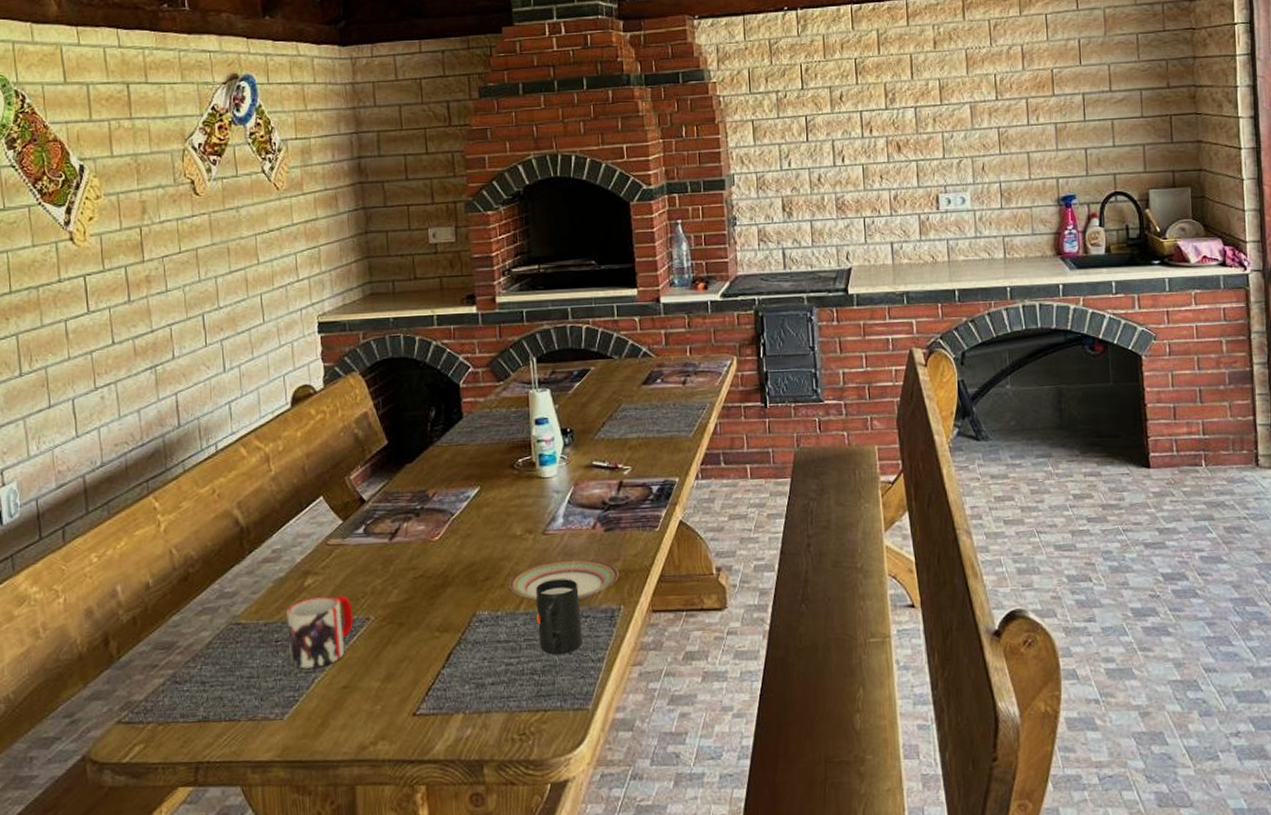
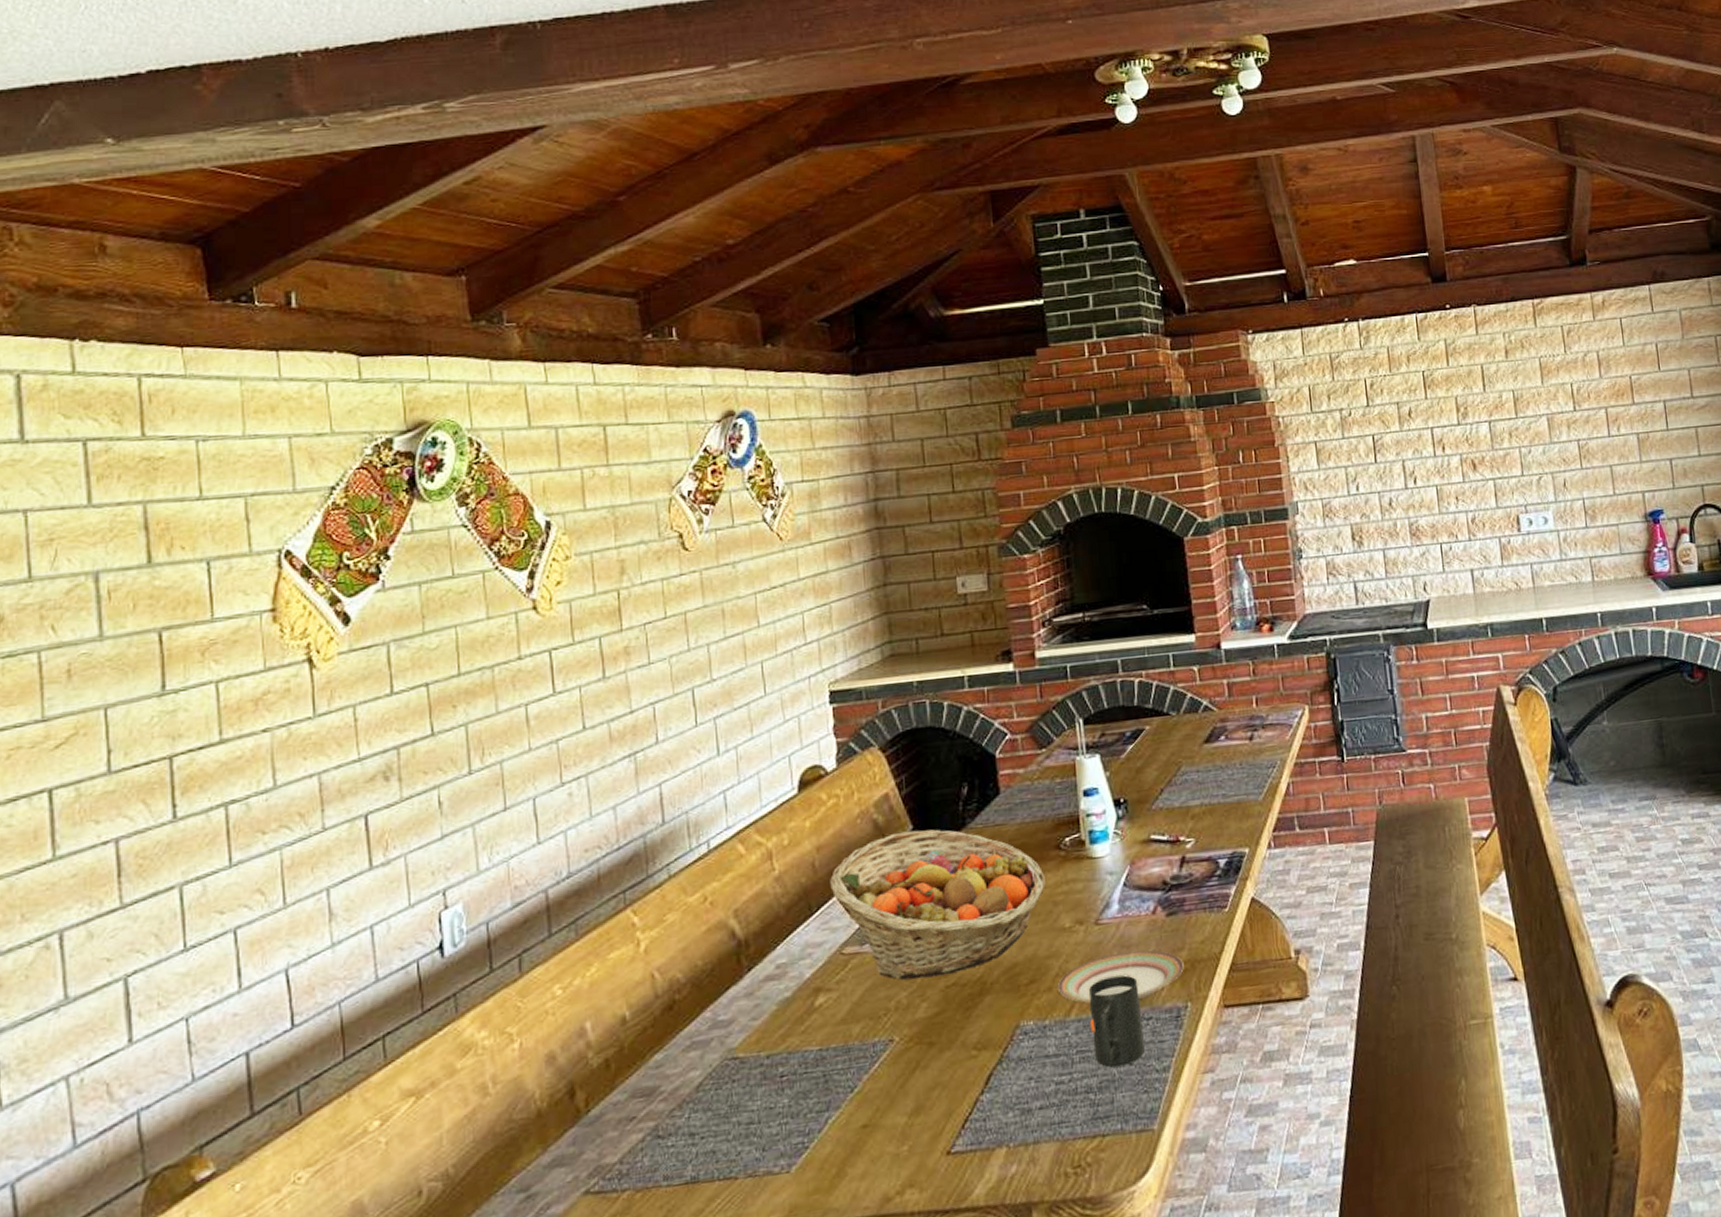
mug: present [286,596,354,669] -> none [793,1014,875,1107]
fruit basket: none [317,445,501,570] -> present [830,829,1046,980]

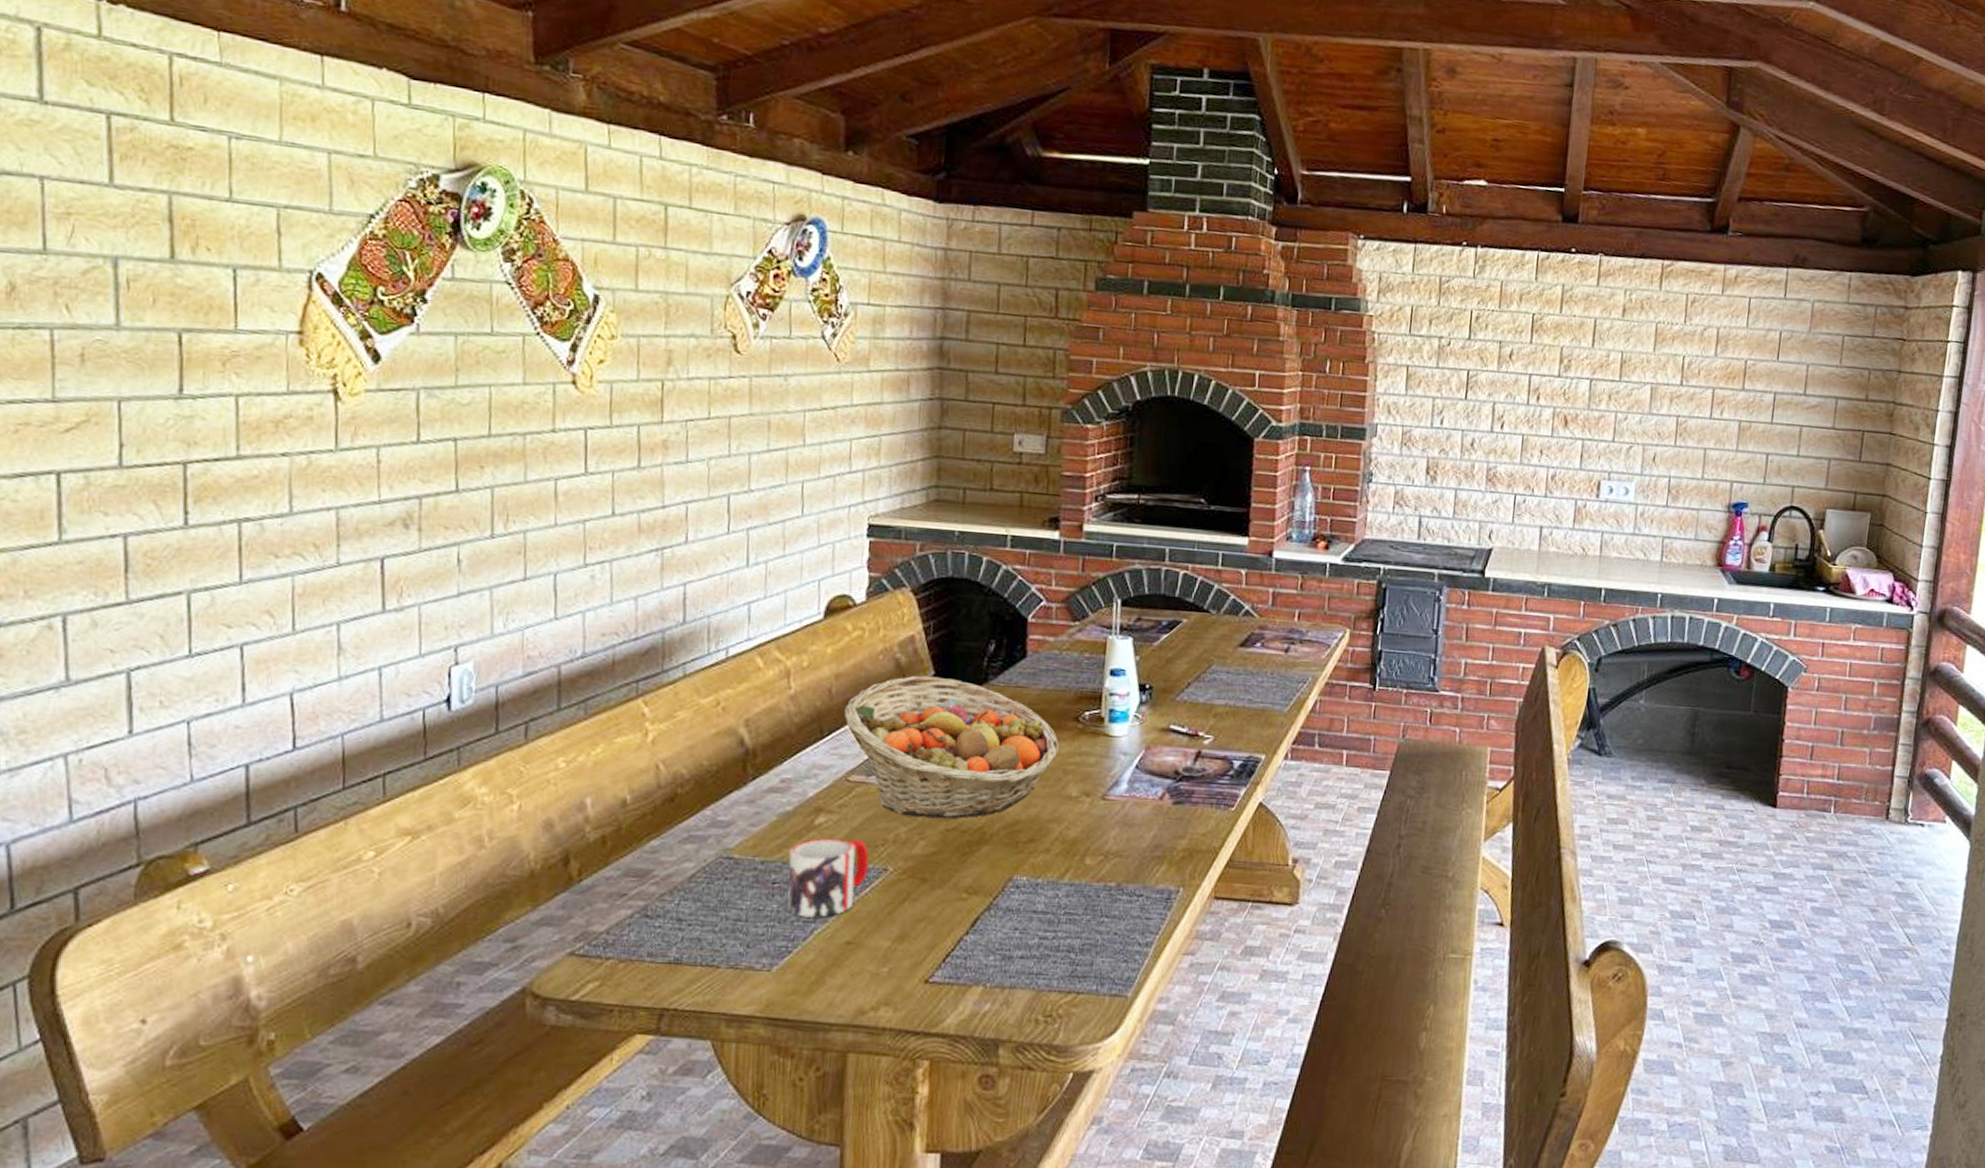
mug: none [793,1014,875,1107] -> present [787,838,869,918]
plate: present [1058,950,1184,1003] -> none [1056,829,1182,875]
mug: present [1088,974,1145,1068] -> none [1081,849,1135,934]

